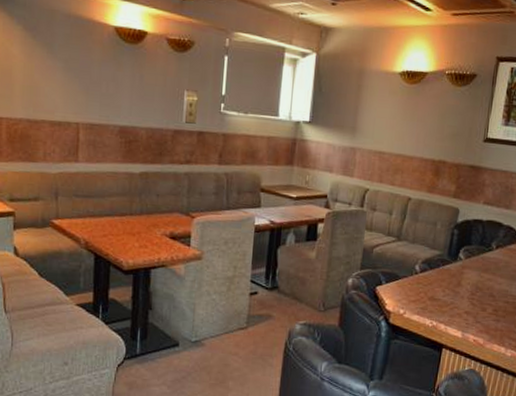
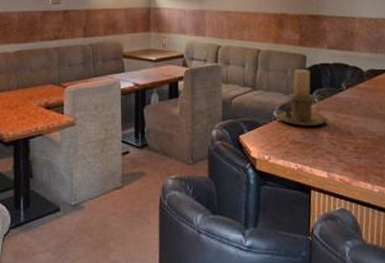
candle holder: none [418,223,472,285] -> present [276,70,328,127]

